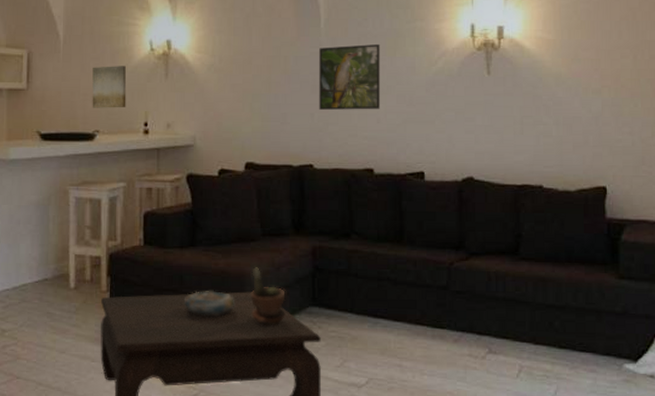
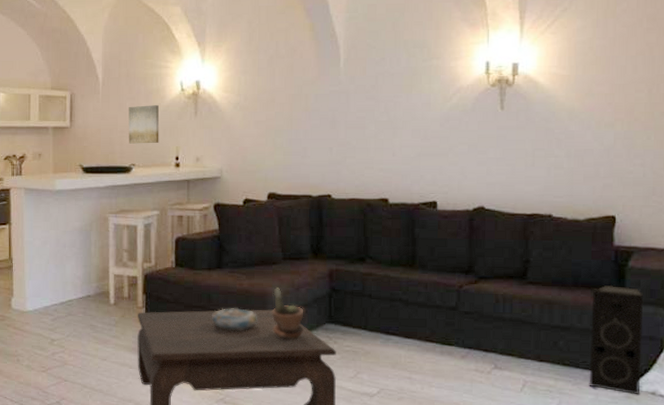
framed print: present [319,43,381,110] -> none [338,81,397,144]
speaker: none [586,260,639,379] -> present [589,284,644,395]

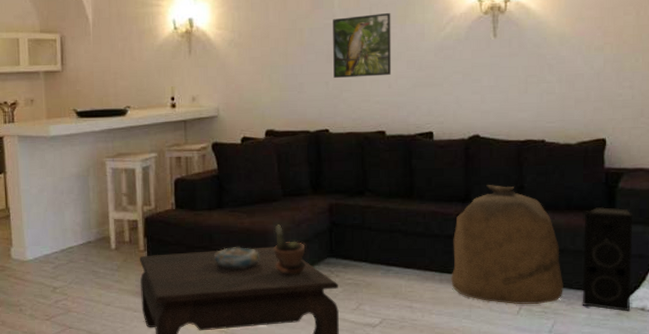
wall art: present [128,105,160,144] -> none [121,45,154,86]
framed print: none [338,81,397,144] -> present [333,12,392,78]
bag: none [452,257,570,382] -> present [451,185,563,304]

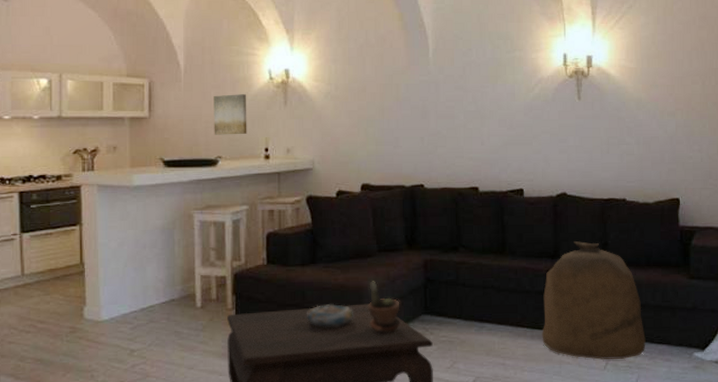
wall art: none [121,45,154,86] -> present [214,94,247,135]
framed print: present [333,12,392,78] -> none [428,72,484,134]
speaker: present [582,206,633,312] -> none [662,262,706,365]

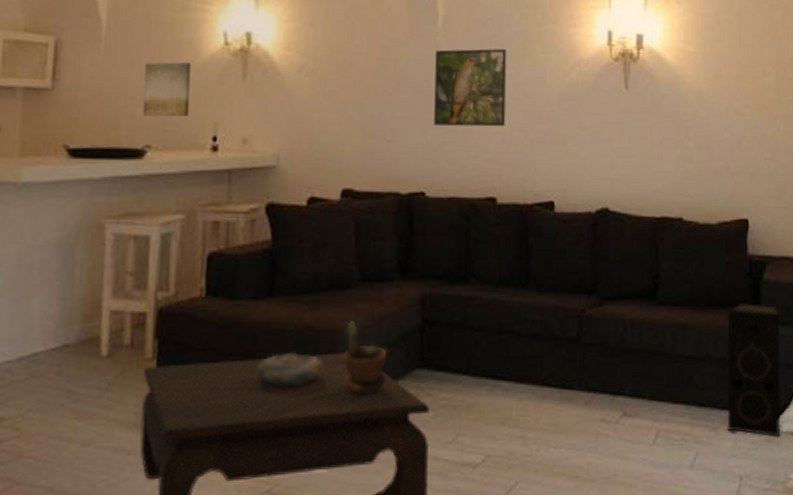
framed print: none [428,72,484,134] -> present [434,48,507,127]
bag: present [542,241,646,360] -> none [574,272,706,431]
speaker: none [662,262,706,365] -> present [727,302,781,437]

